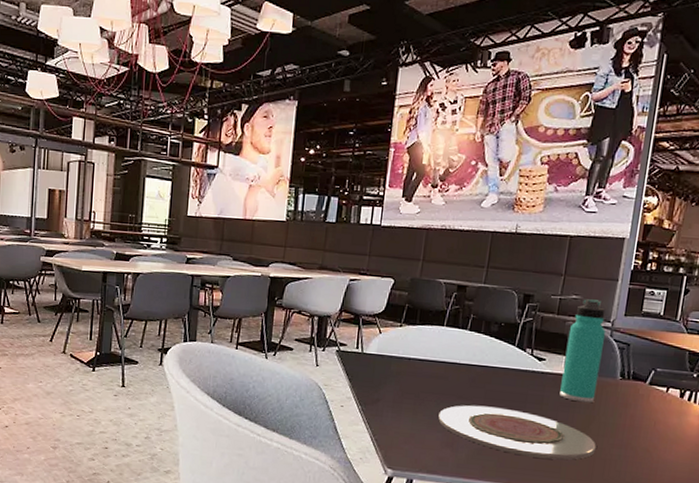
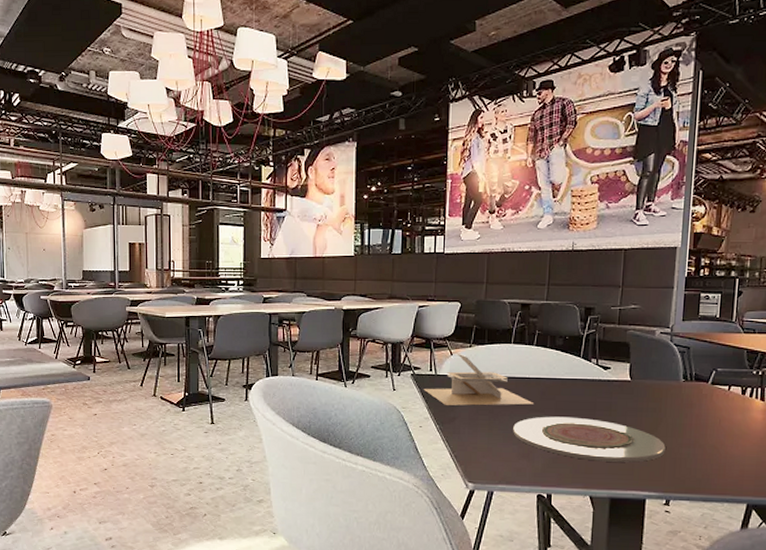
napkin holder: none [347,331,463,392] -> present [423,353,535,406]
thermos bottle: present [559,299,605,403] -> none [627,308,665,406]

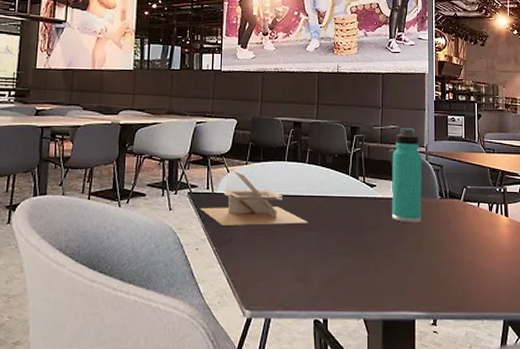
plate: present [513,416,666,463] -> none [289,235,429,281]
thermos bottle: none [627,308,665,406] -> present [392,128,422,223]

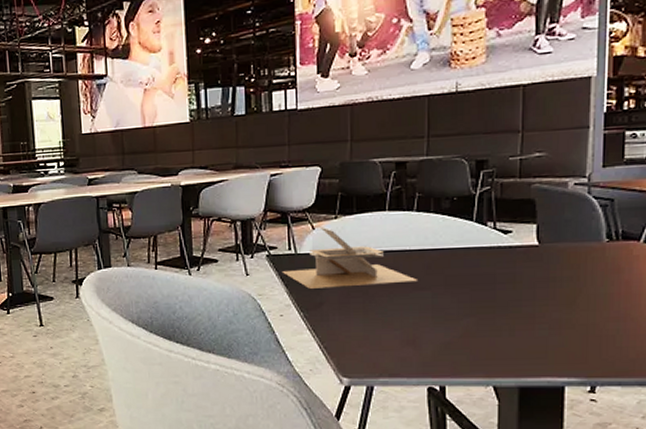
thermos bottle: present [392,128,422,223] -> none [535,154,581,275]

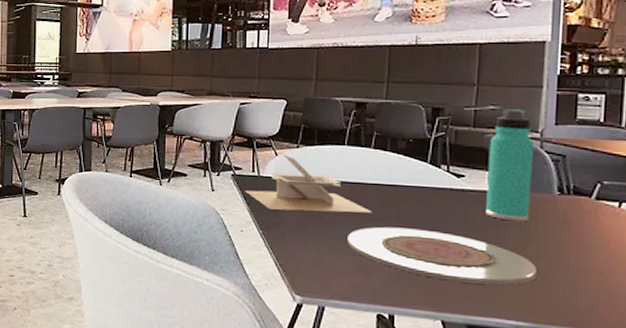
plate: none [394,293,587,345] -> present [347,227,537,286]
thermos bottle: none [535,154,581,275] -> present [486,109,533,222]

